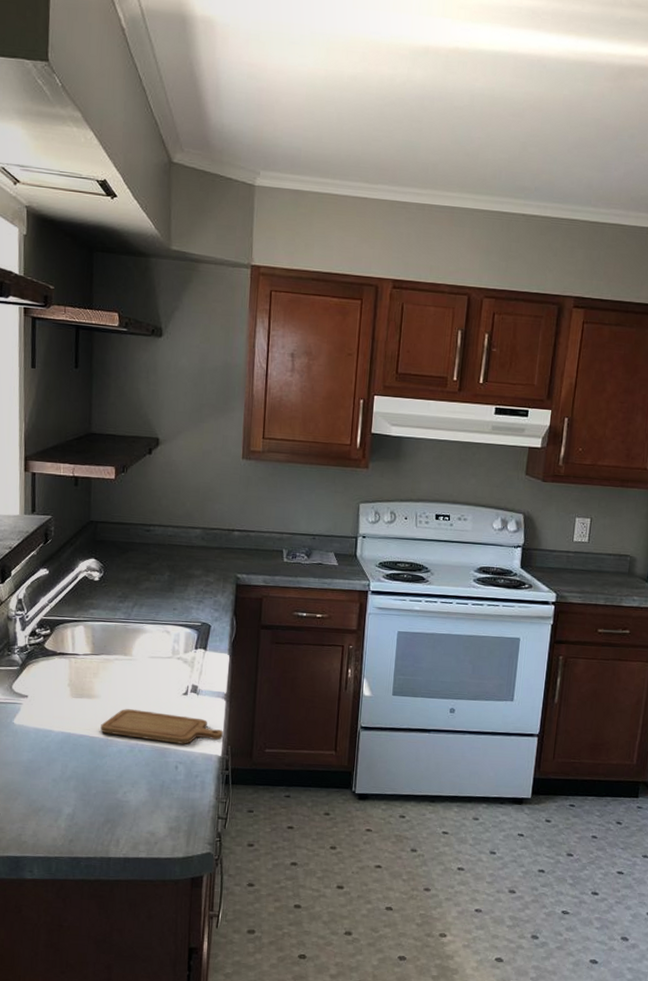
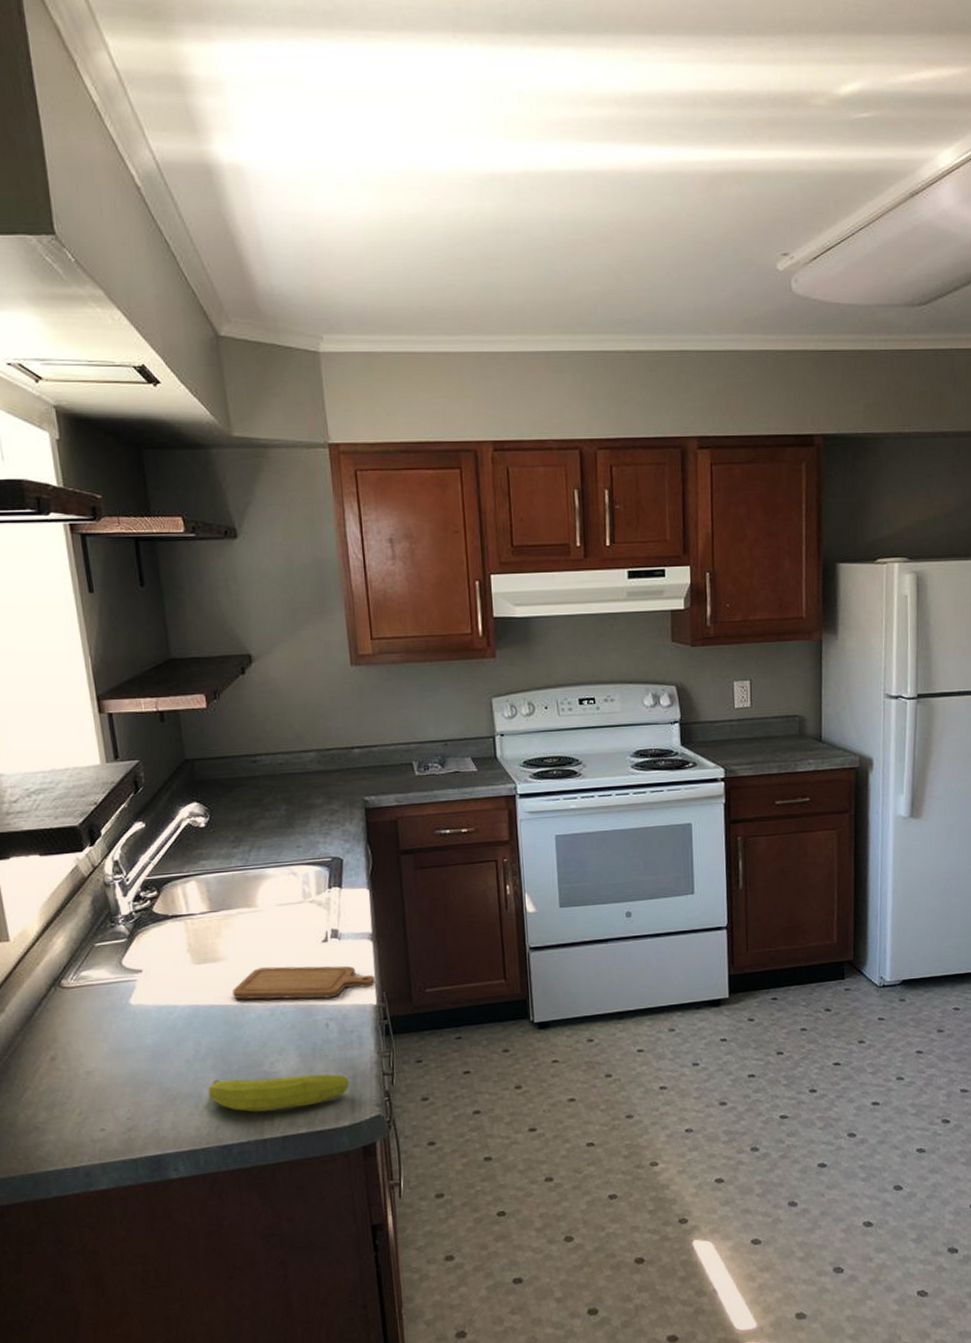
fruit: none [68,799,188,835] -> present [208,1074,350,1112]

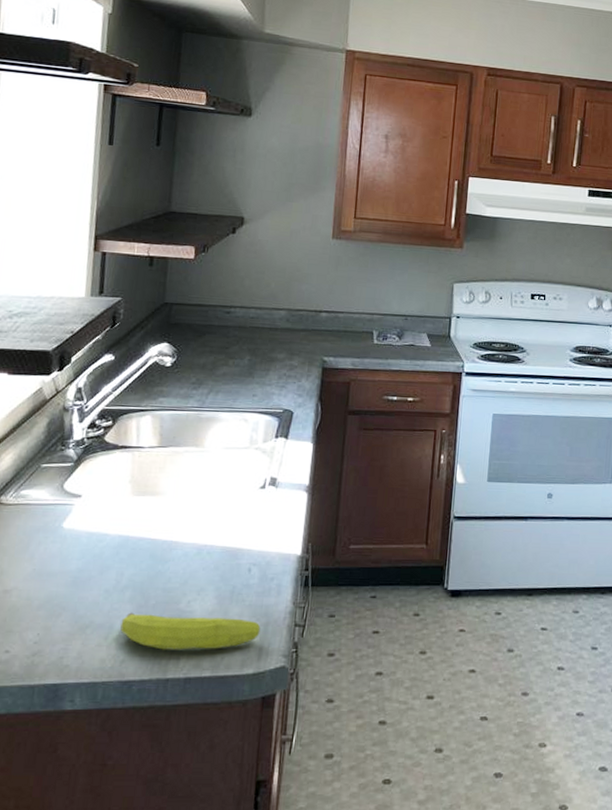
chopping board: present [232,966,375,1000] -> none [164,506,304,544]

